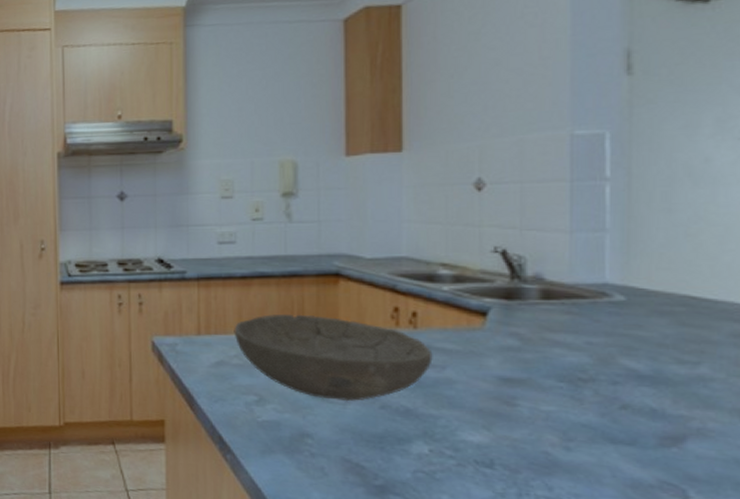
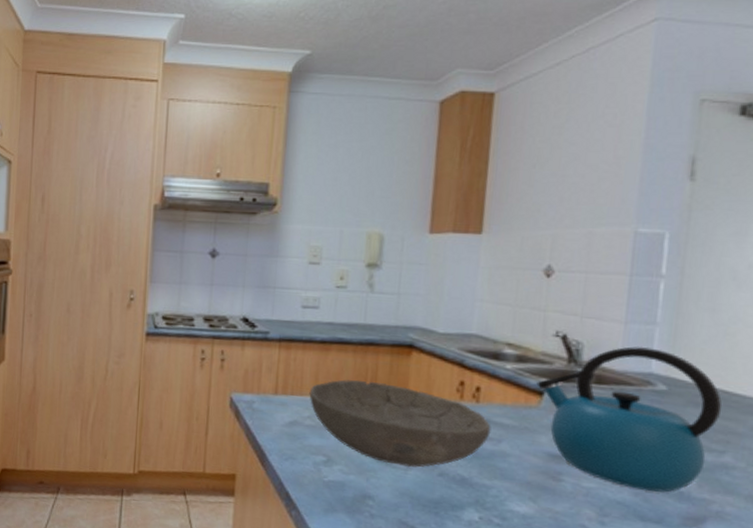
kettle: none [478,255,691,411] -> present [536,346,722,493]

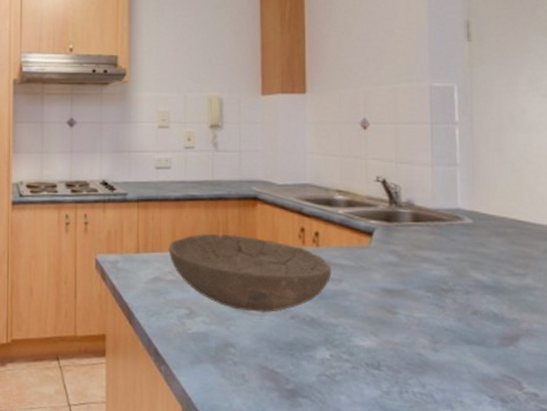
kettle: present [536,346,722,493] -> none [366,185,519,316]

